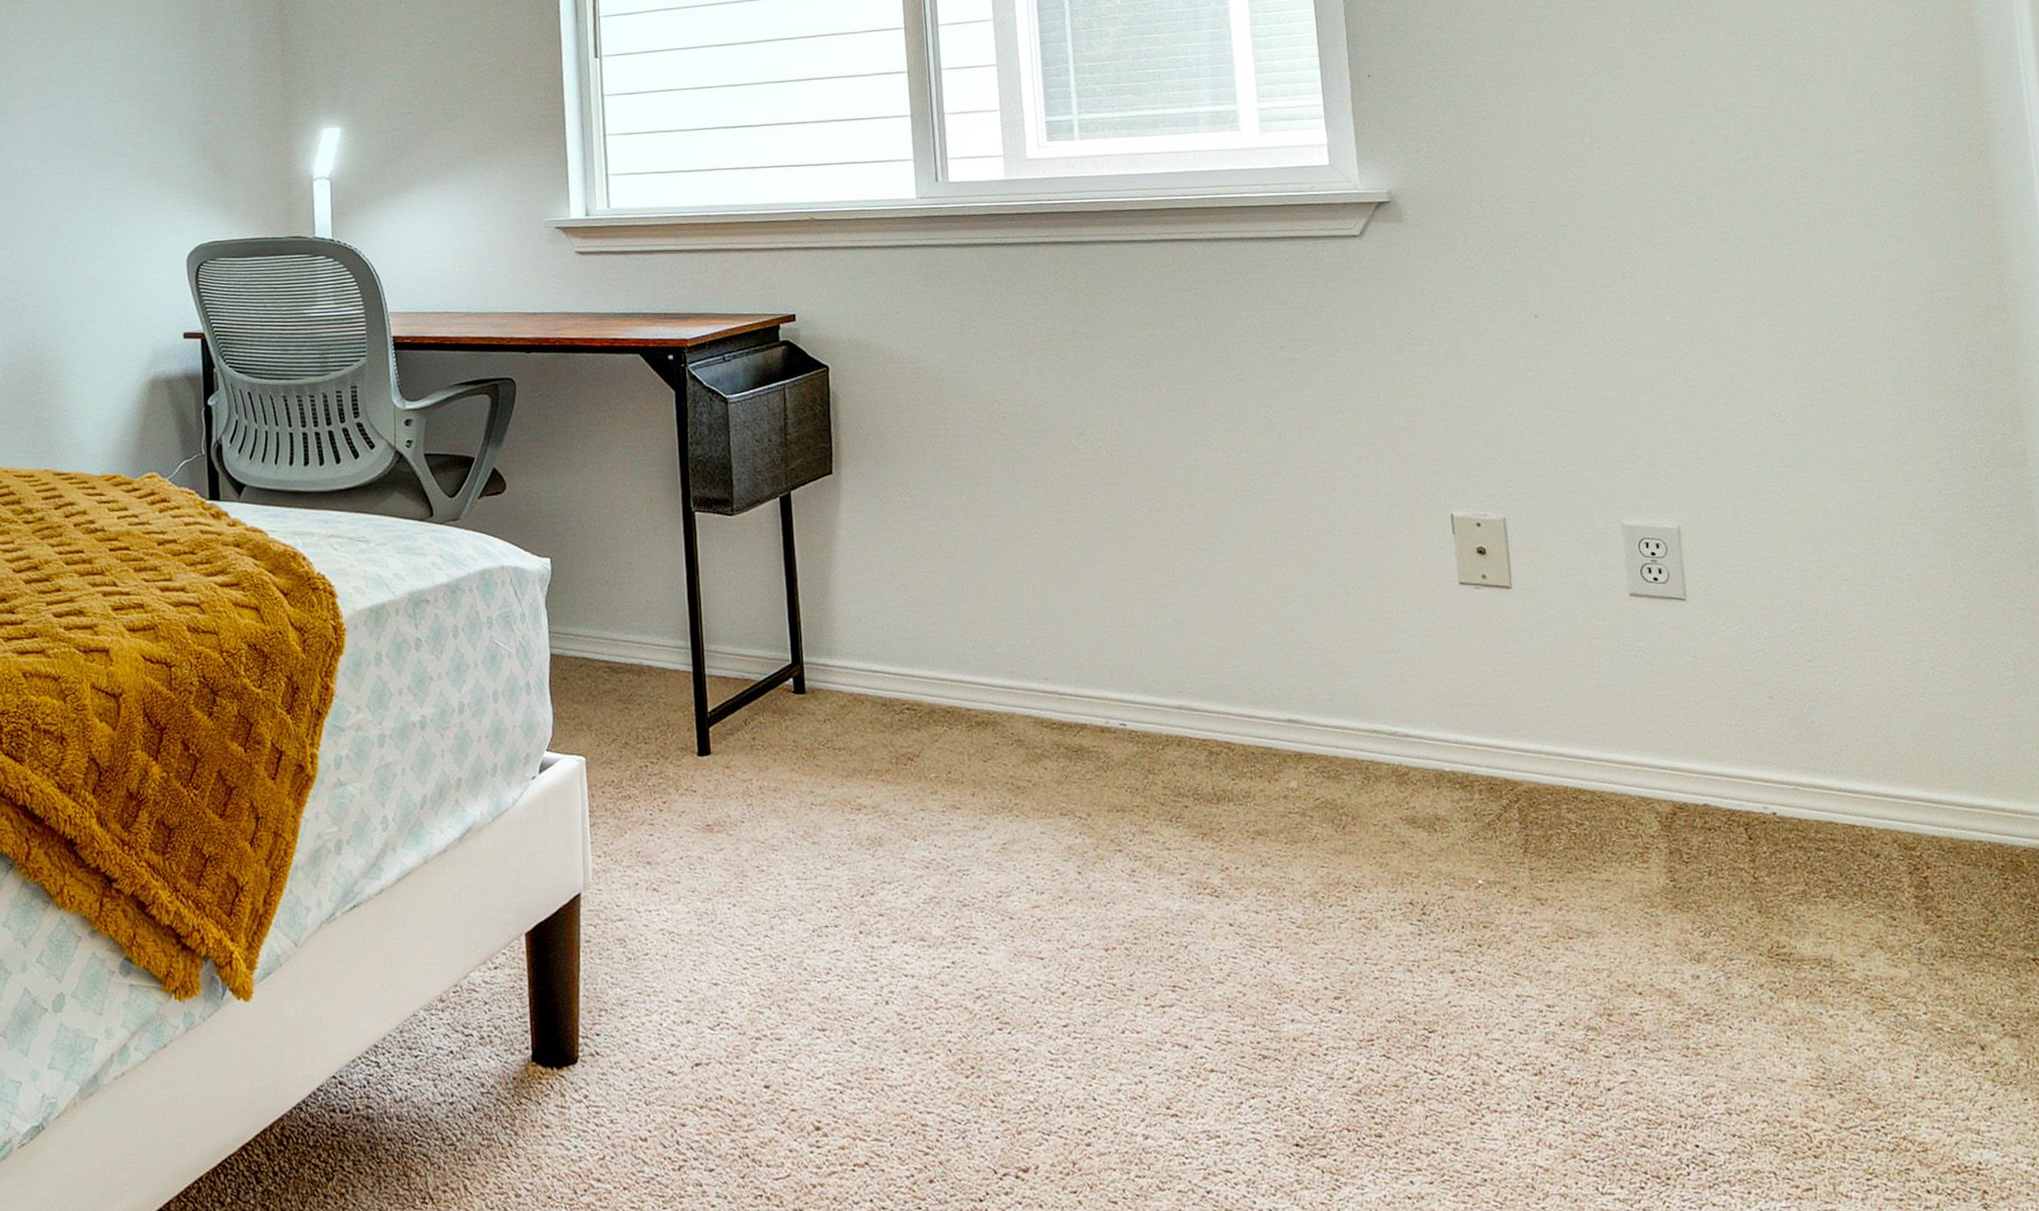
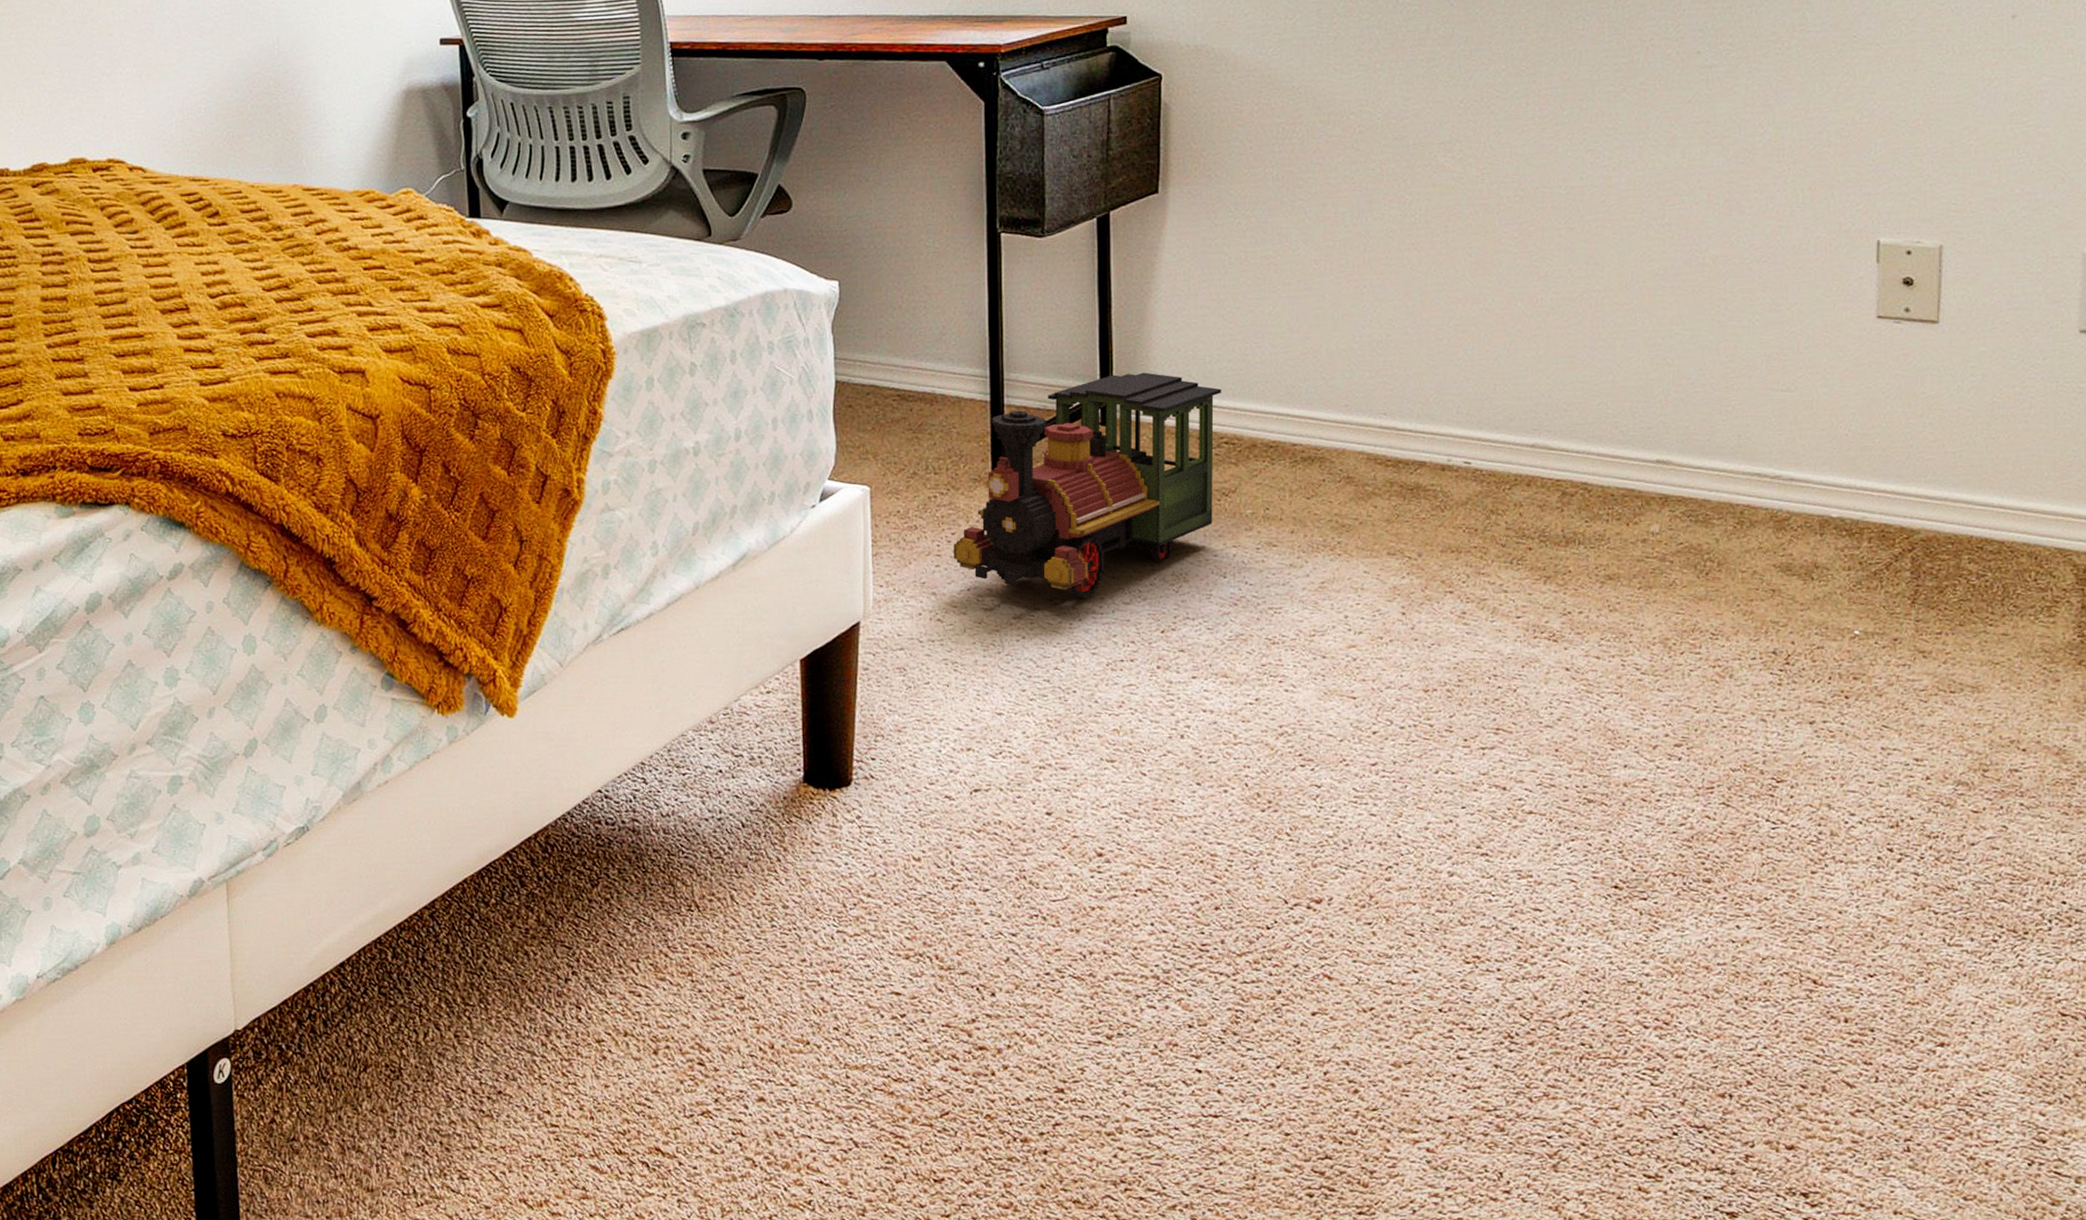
toy train: none [665,642,901,865] -> present [953,372,1221,599]

